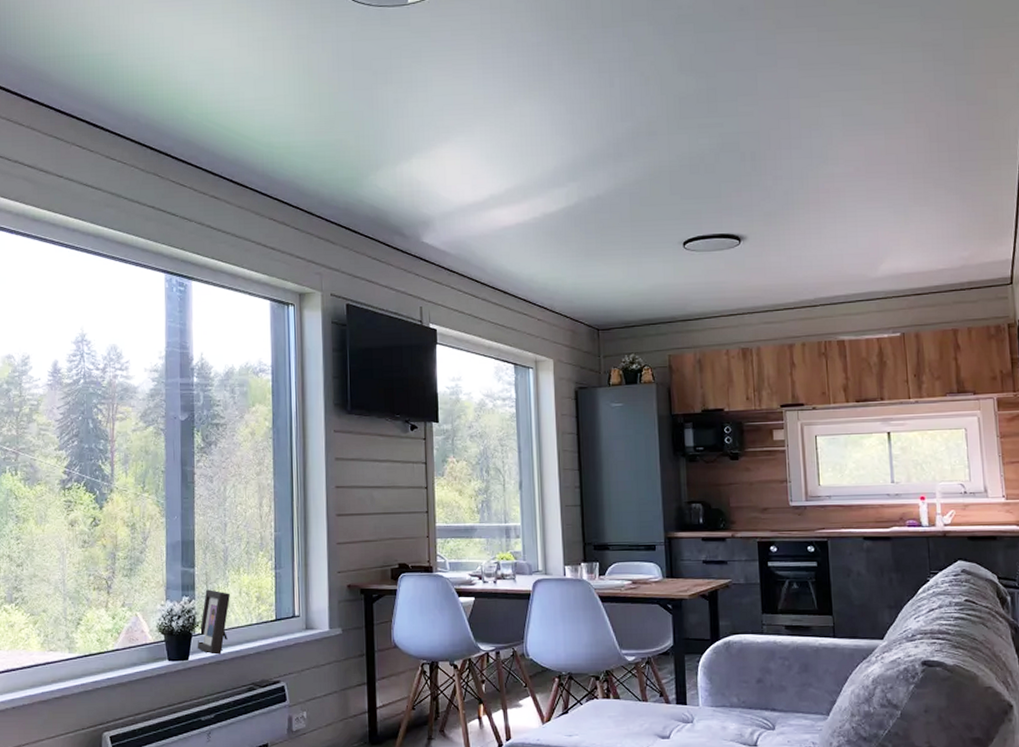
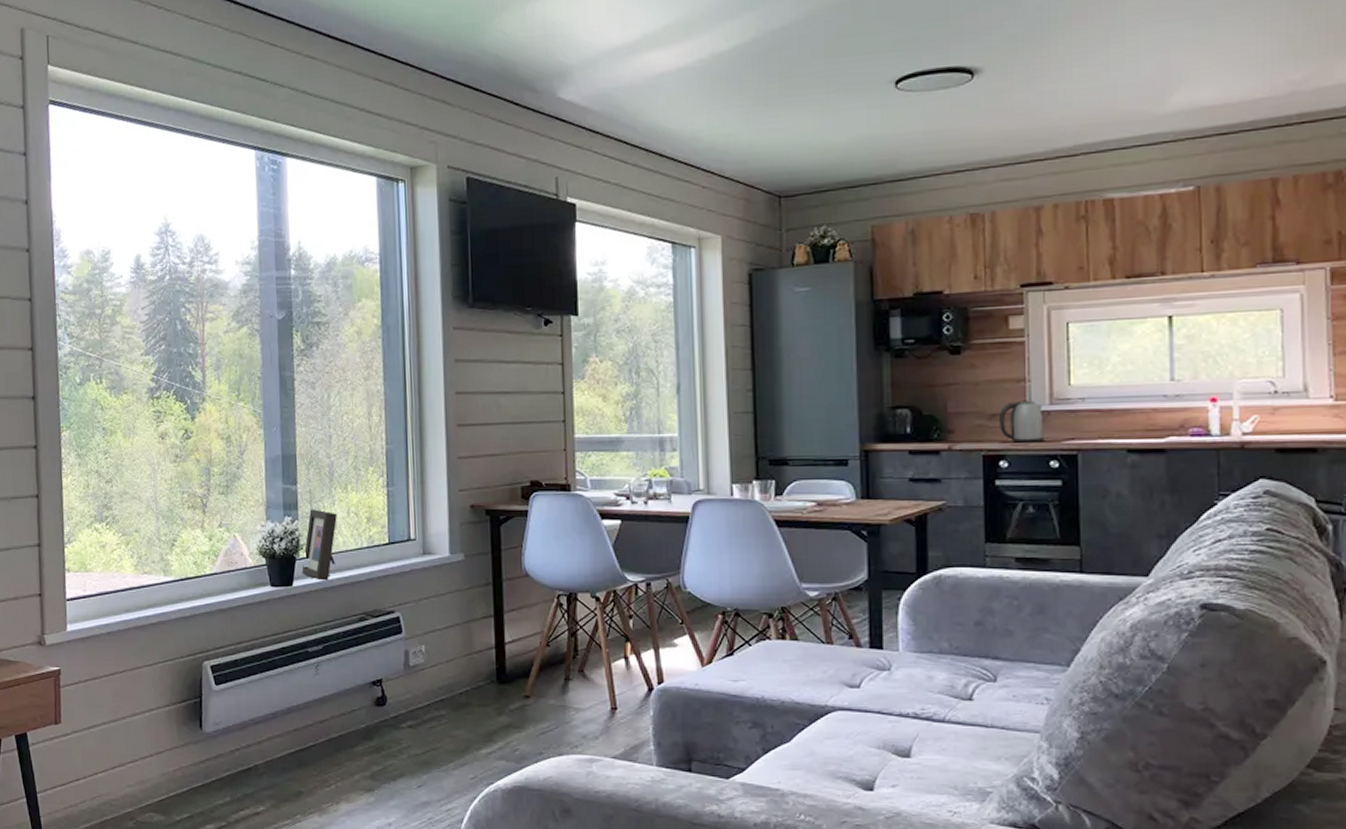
kettle: none [769,497,803,532] -> present [1000,400,1044,443]

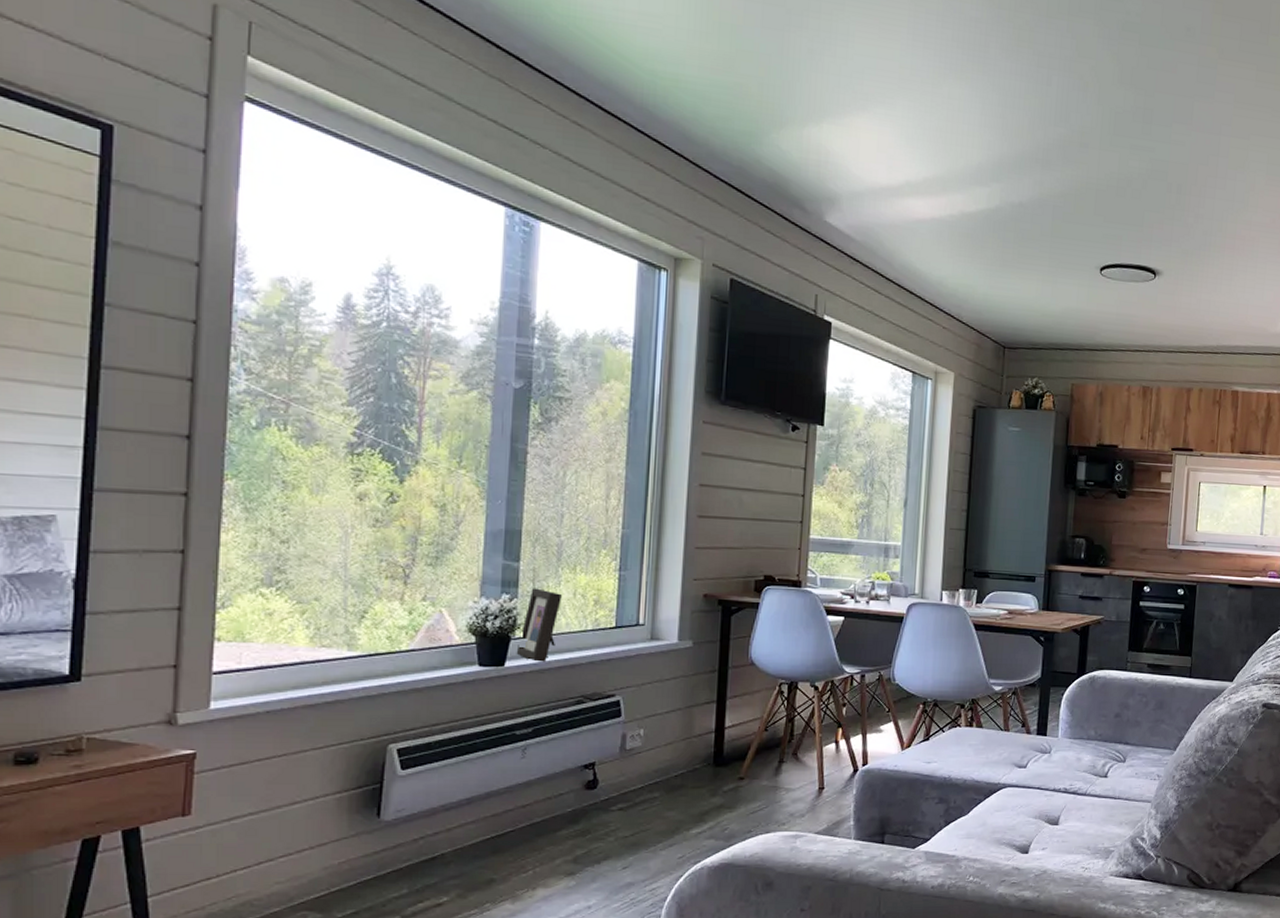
kettle: present [1000,400,1044,443] -> none [1147,539,1177,574]

